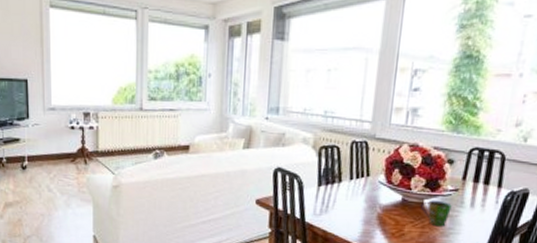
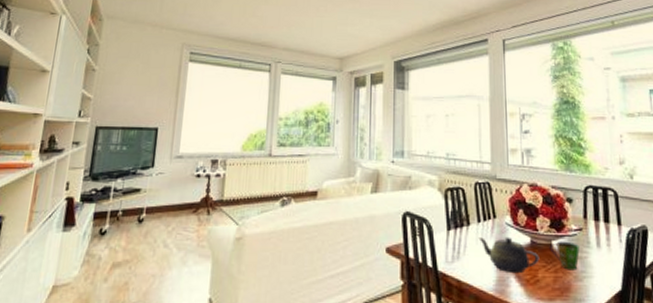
teapot: none [349,194,409,228] -> present [478,237,540,274]

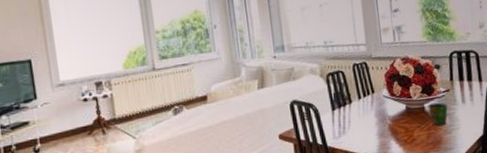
teapot: present [478,237,540,274] -> none [360,107,415,138]

